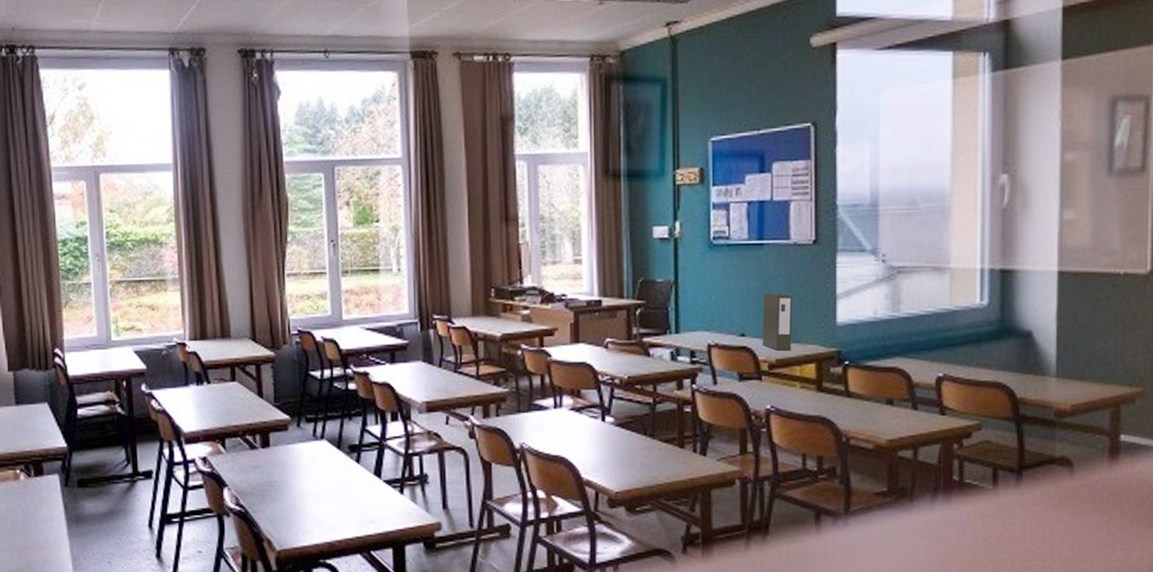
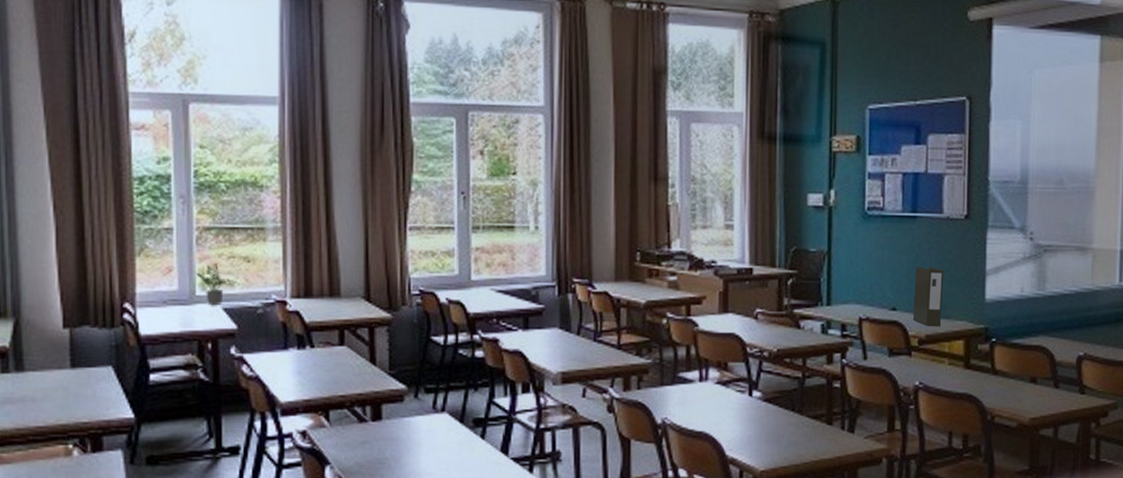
potted plant: none [111,312,145,348] -> present [197,263,237,305]

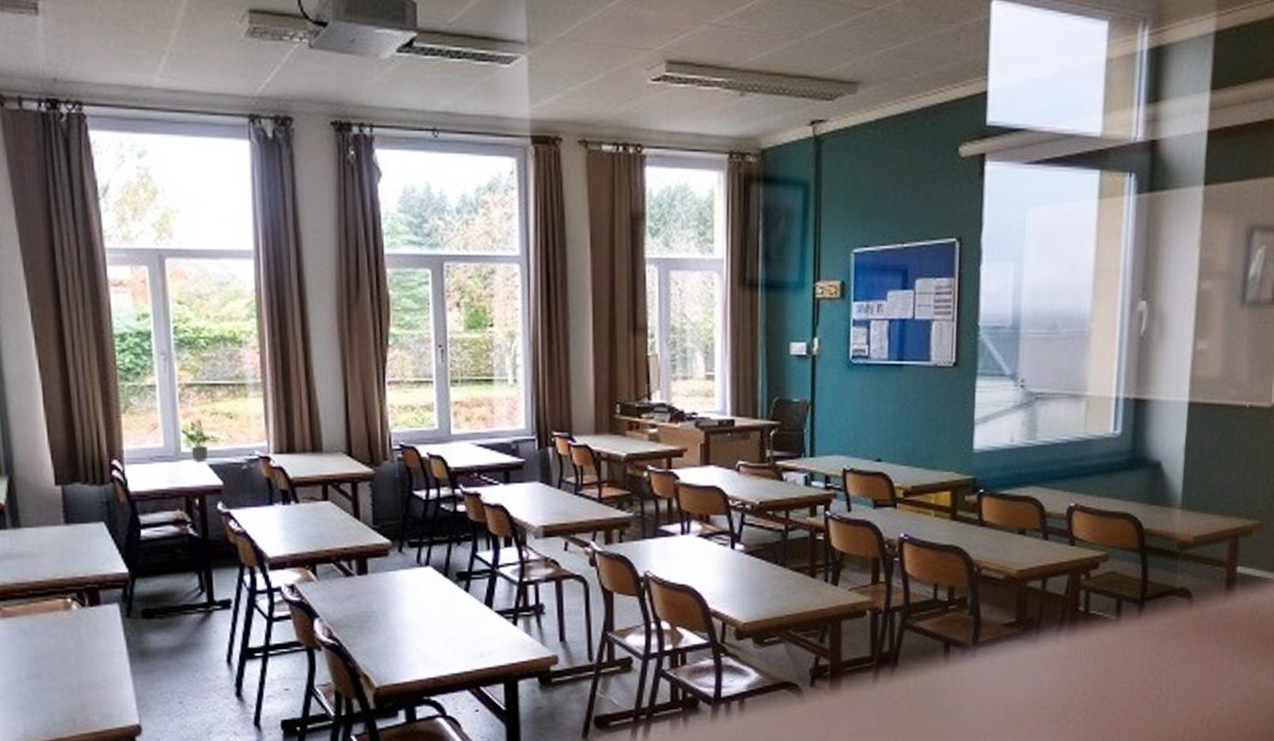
binder: present [913,266,944,327] -> none [899,416,931,478]

